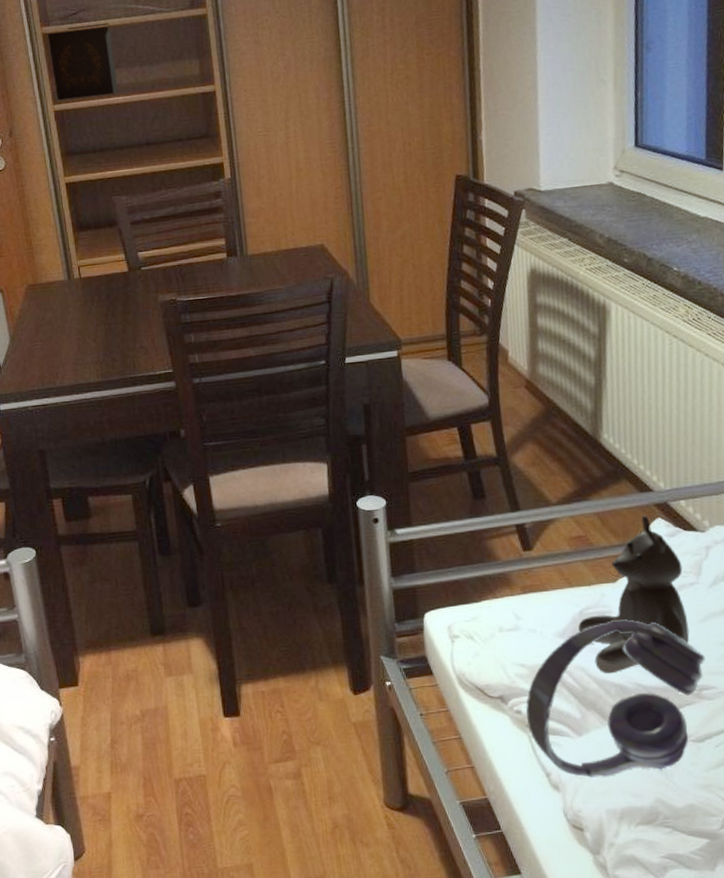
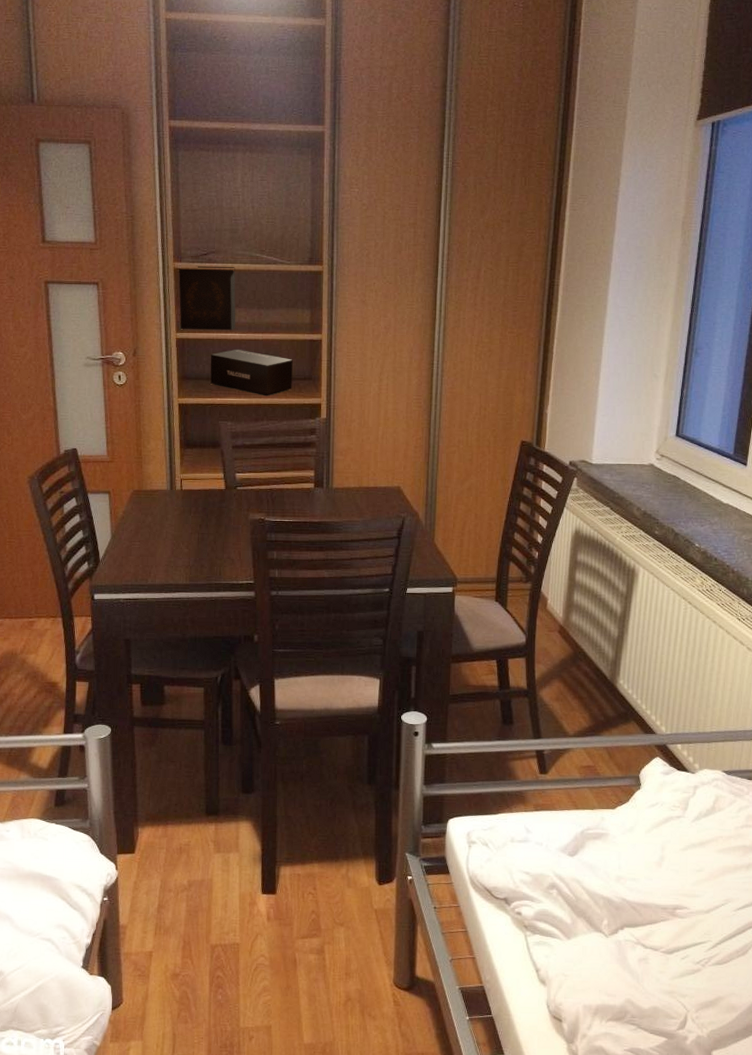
box: none [94,113,189,162] -> present [210,349,293,396]
headphones: present [526,619,706,779] -> none [524,842,683,977]
teddy bear: present [578,515,690,674] -> none [579,753,672,888]

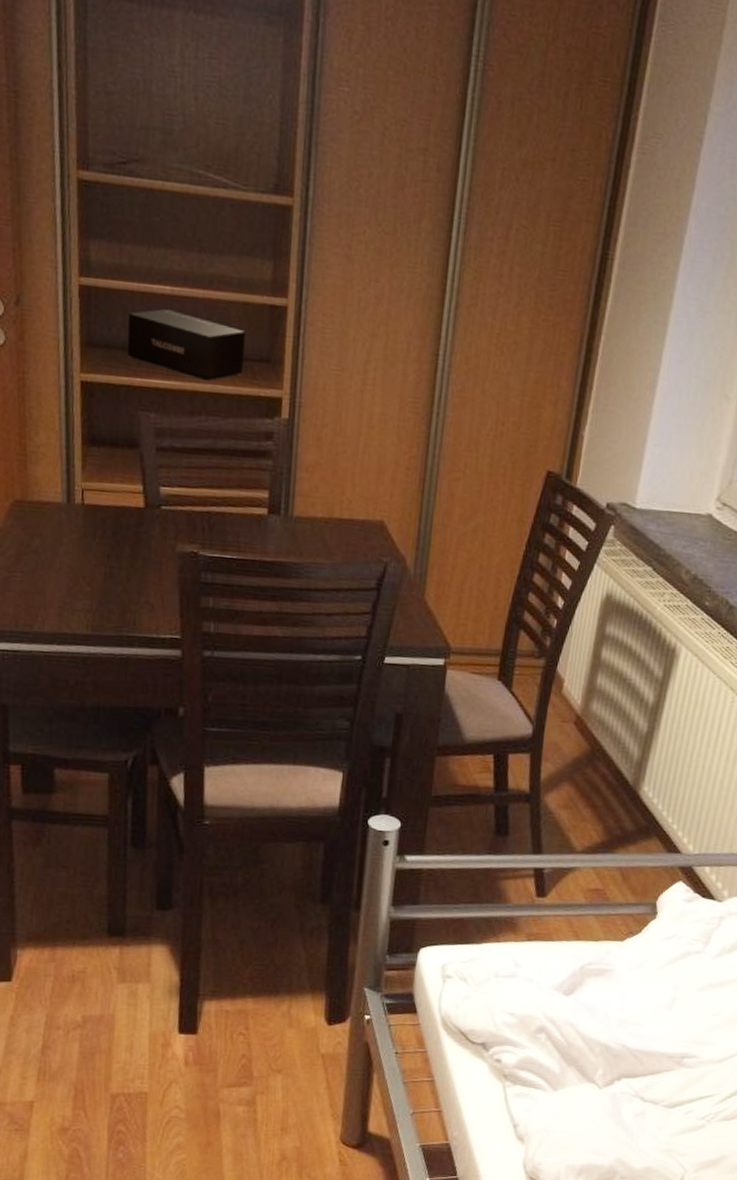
decorative box: present [179,265,236,331] -> none [84,178,168,281]

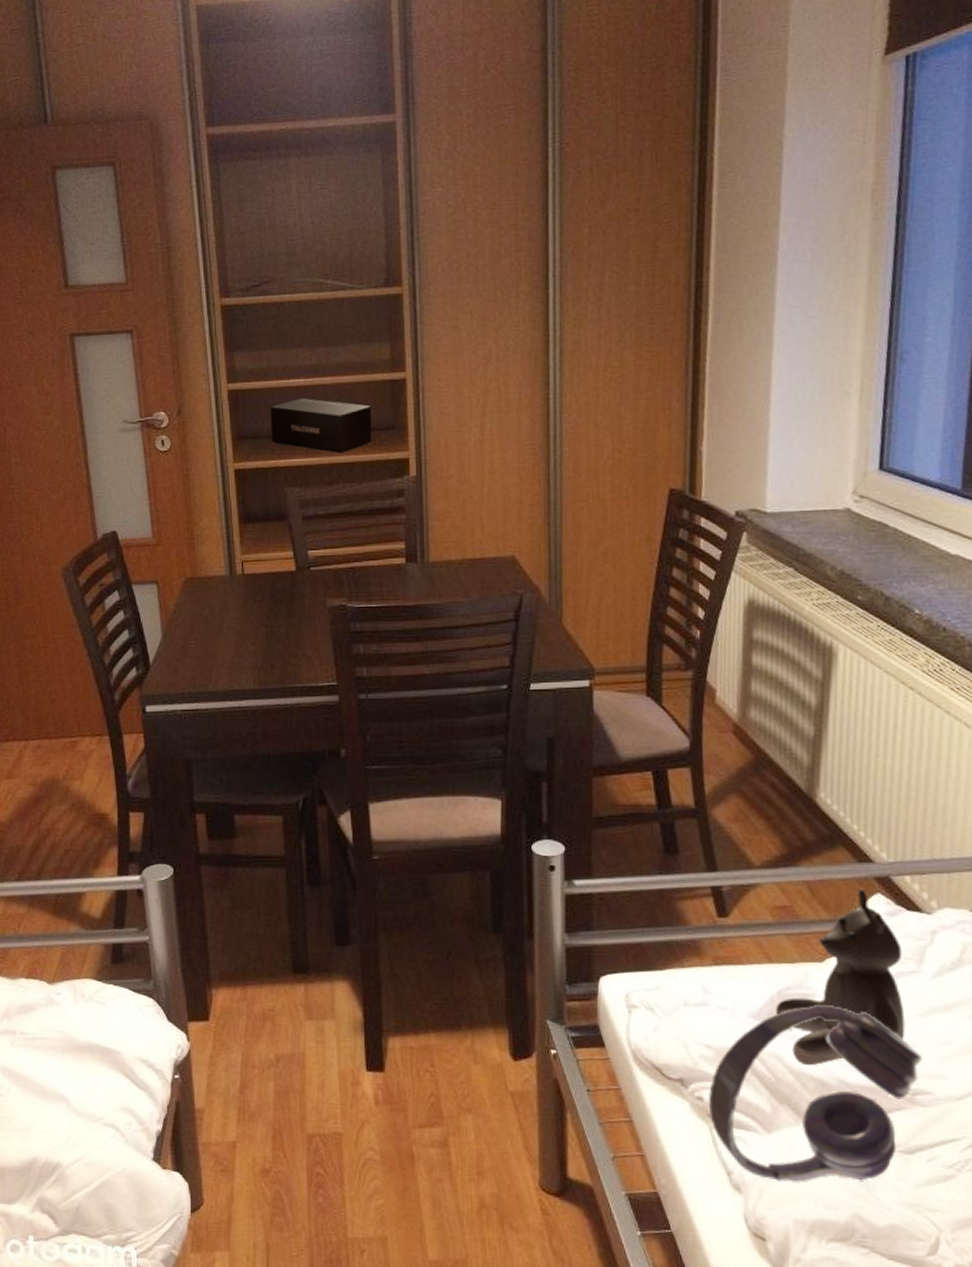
headphones: none [504,979,695,1134] -> present [708,1005,923,1183]
teddy bear: none [576,876,693,1033] -> present [776,888,906,1066]

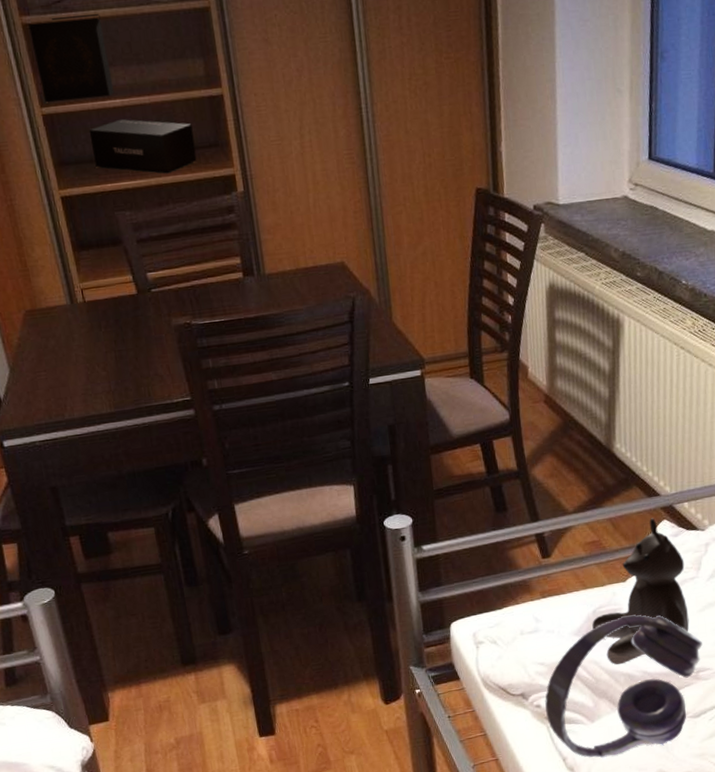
decorative box: none [227,297,299,380] -> present [29,13,115,103]

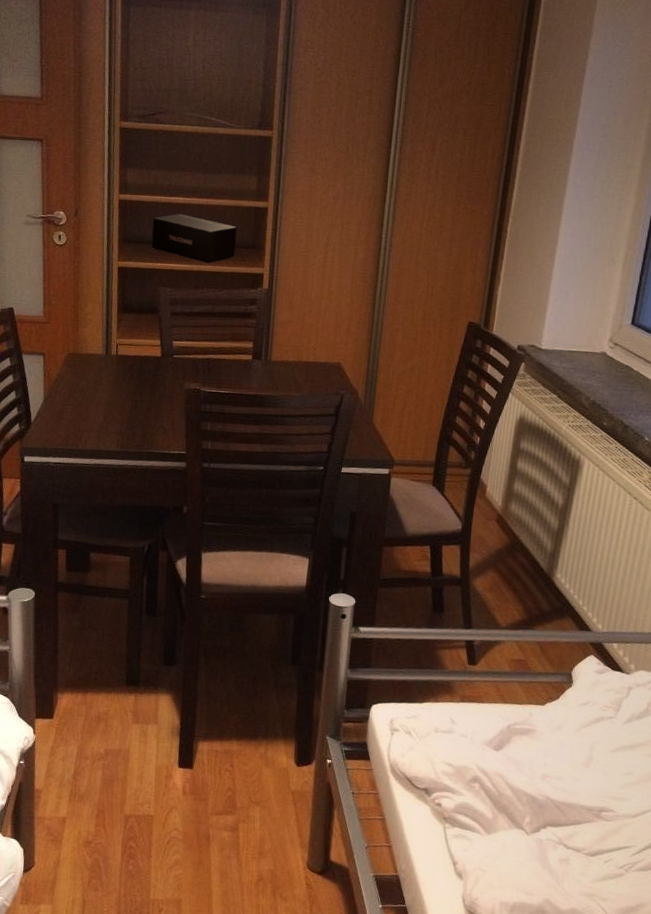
decorative box: present [29,13,115,103] -> none [123,126,183,194]
headphones: present [545,614,703,759] -> none [444,738,611,875]
teddy bear: present [592,518,690,665] -> none [504,650,605,785]

